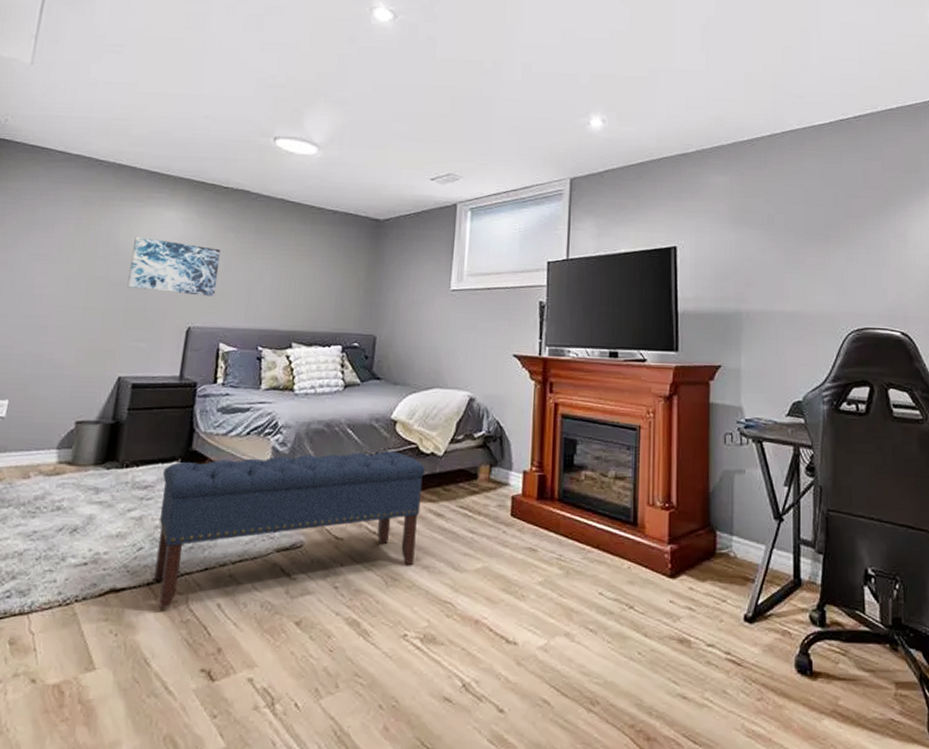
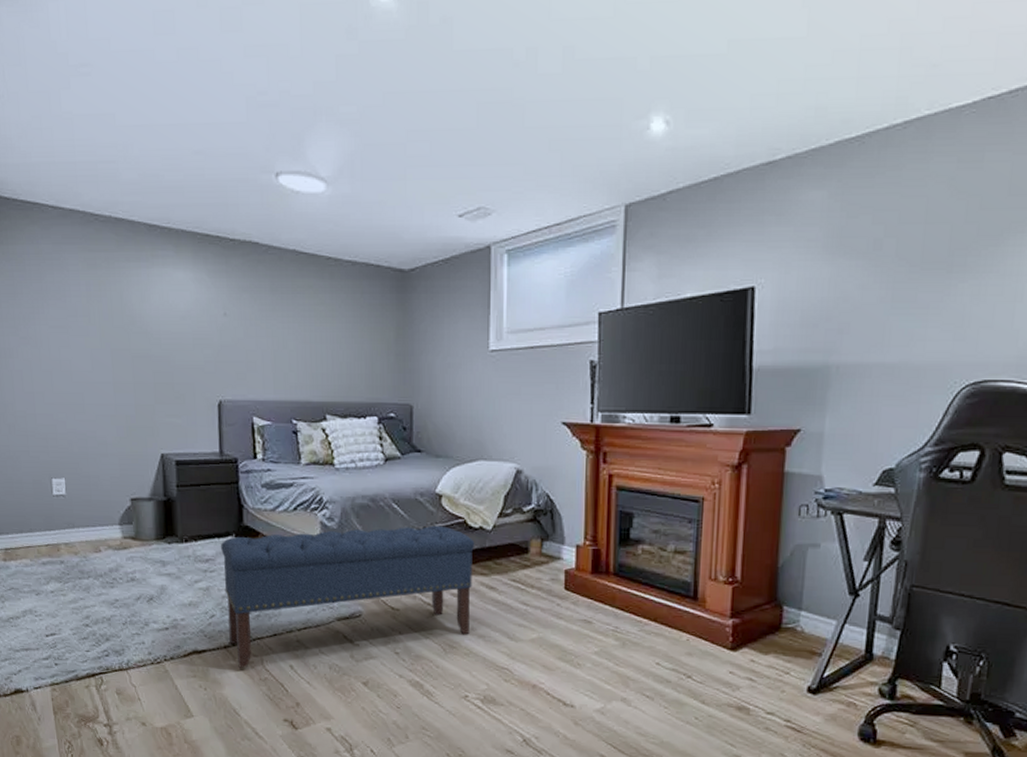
wall art: present [127,236,221,296] -> none [148,302,241,366]

